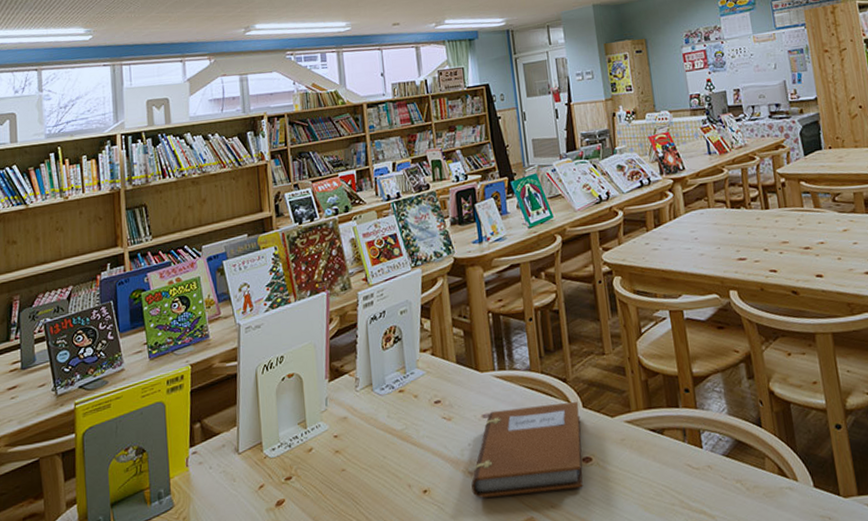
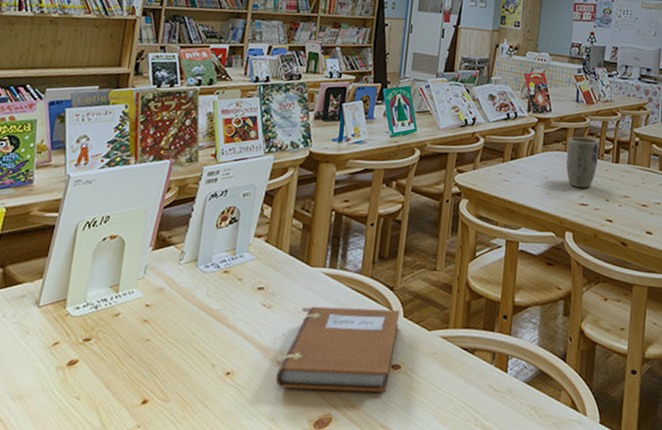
plant pot: none [709,188,747,243] -> present [566,136,599,188]

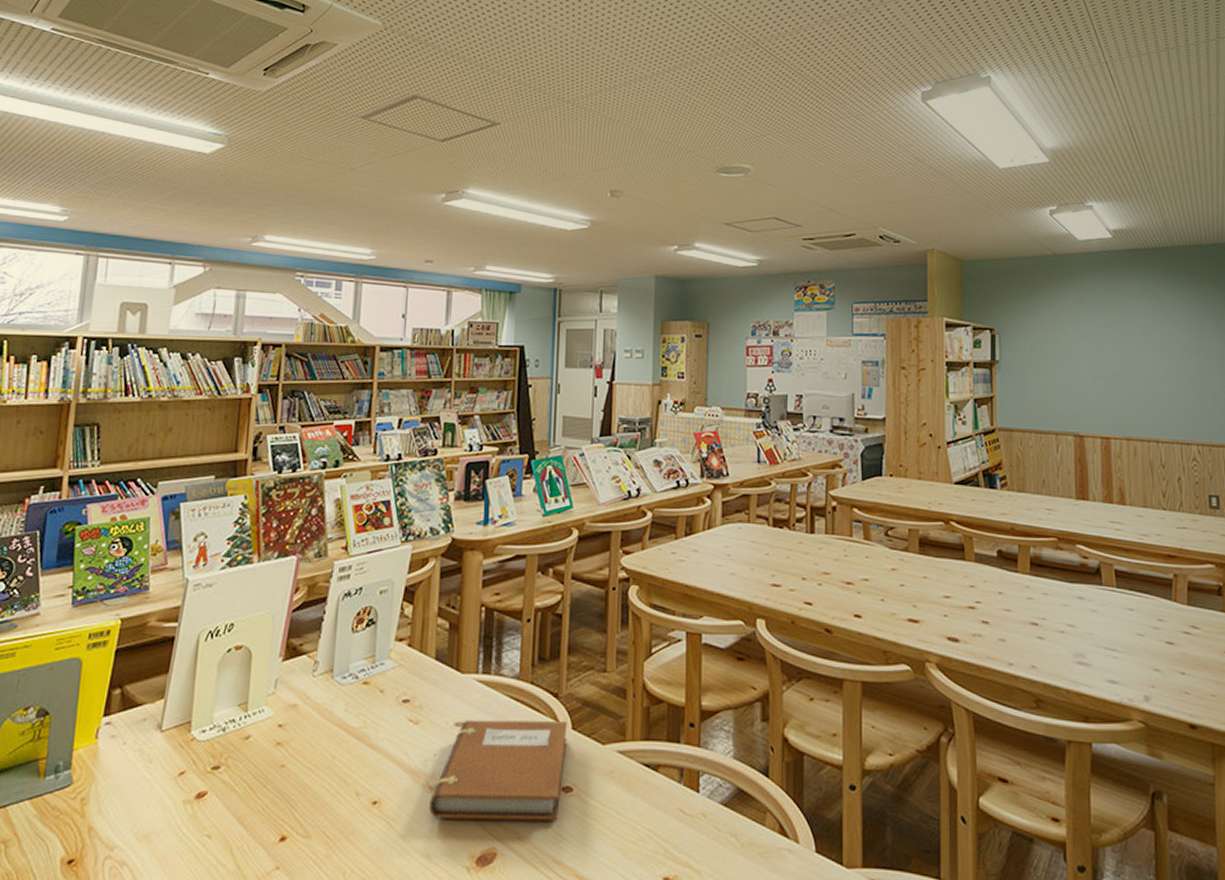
plant pot: present [566,136,599,188] -> none [750,504,789,565]

